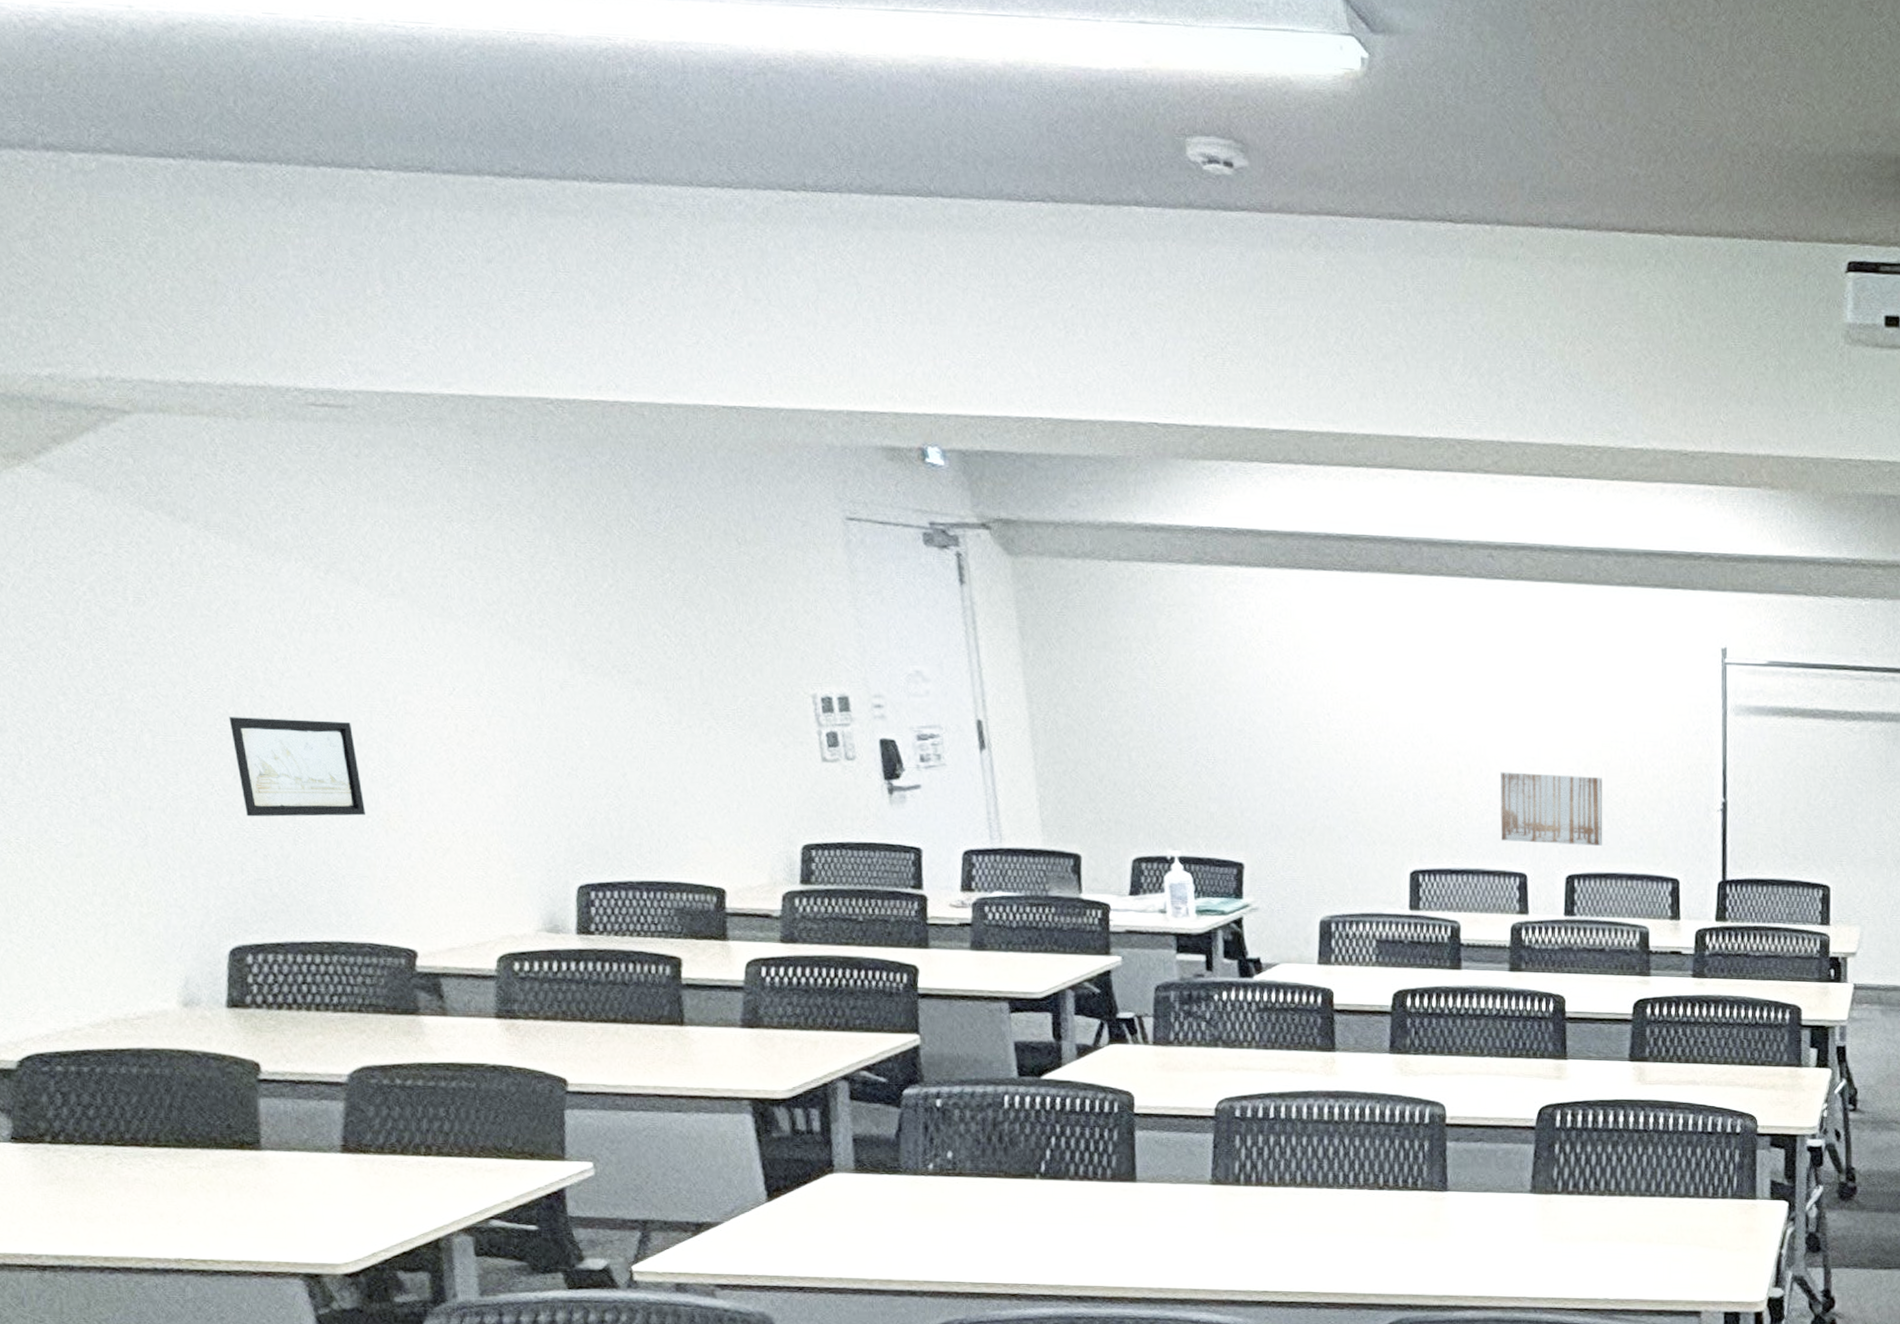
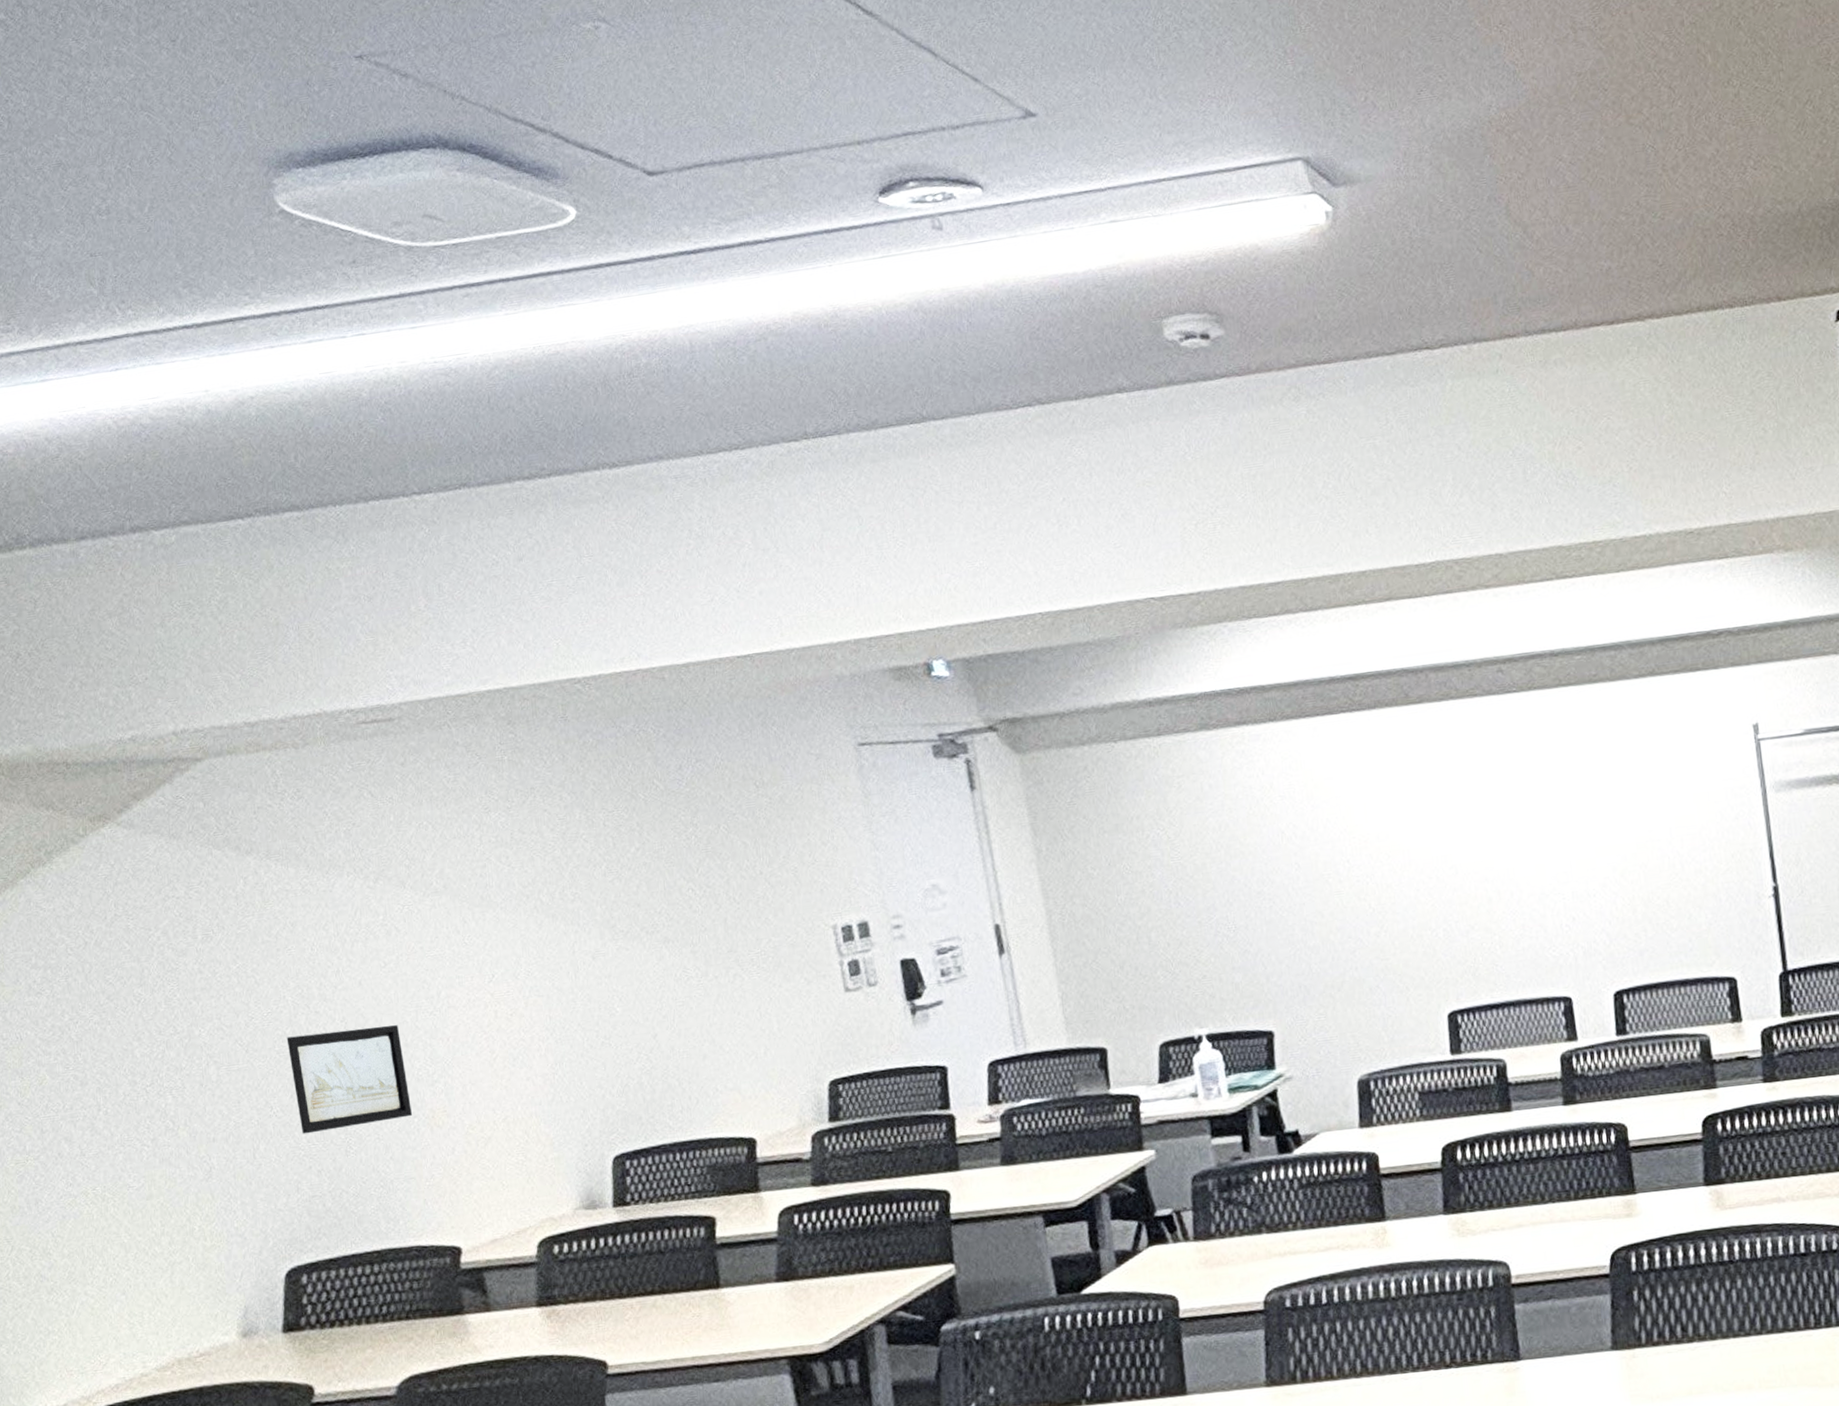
wall art: present [1501,772,1603,846] -> none [1532,881,1650,965]

